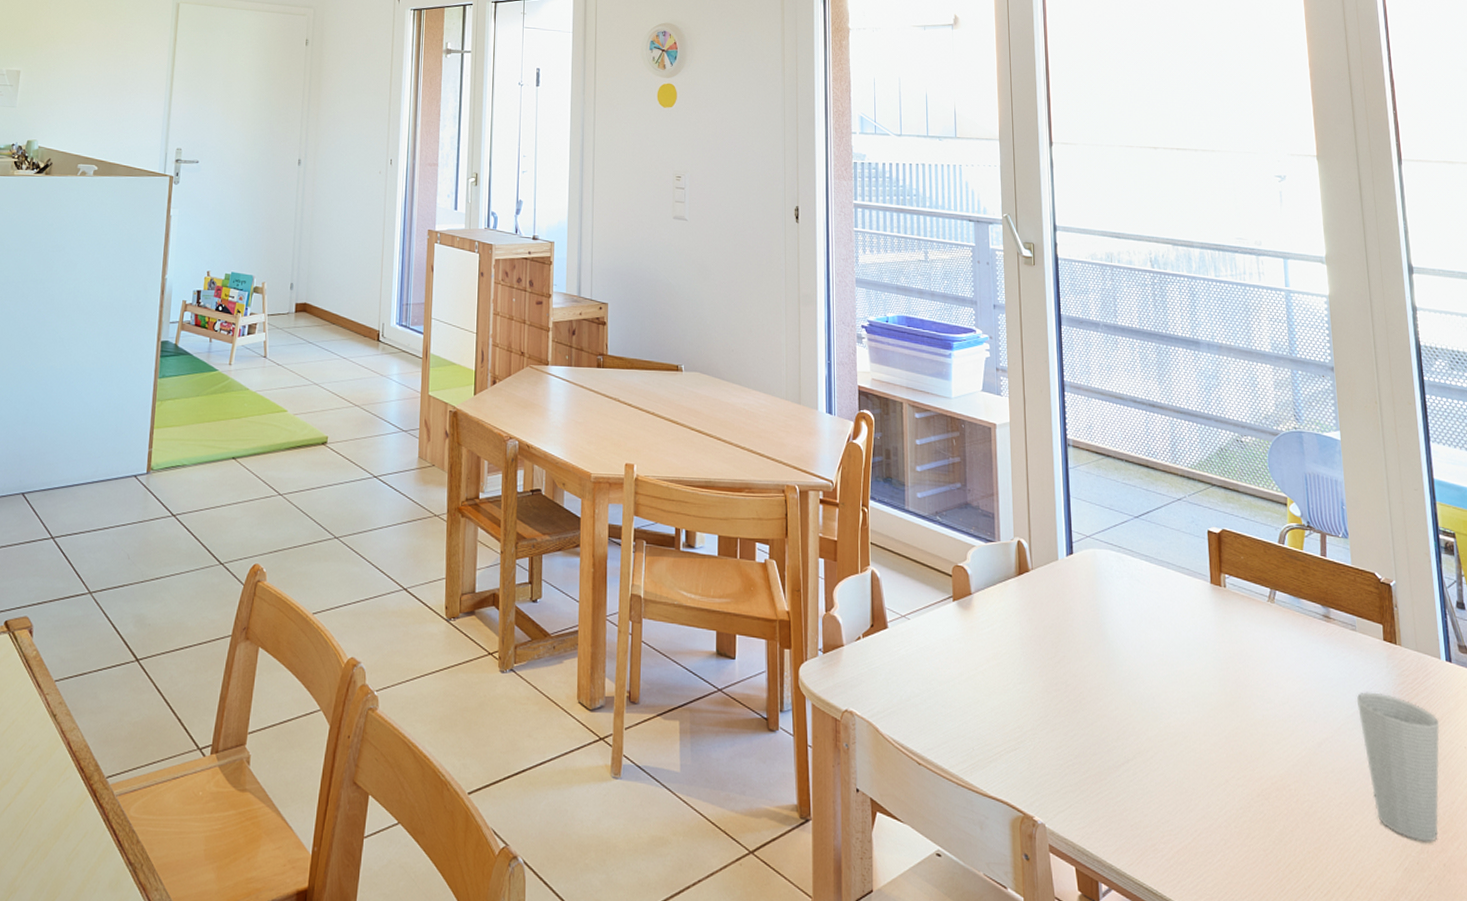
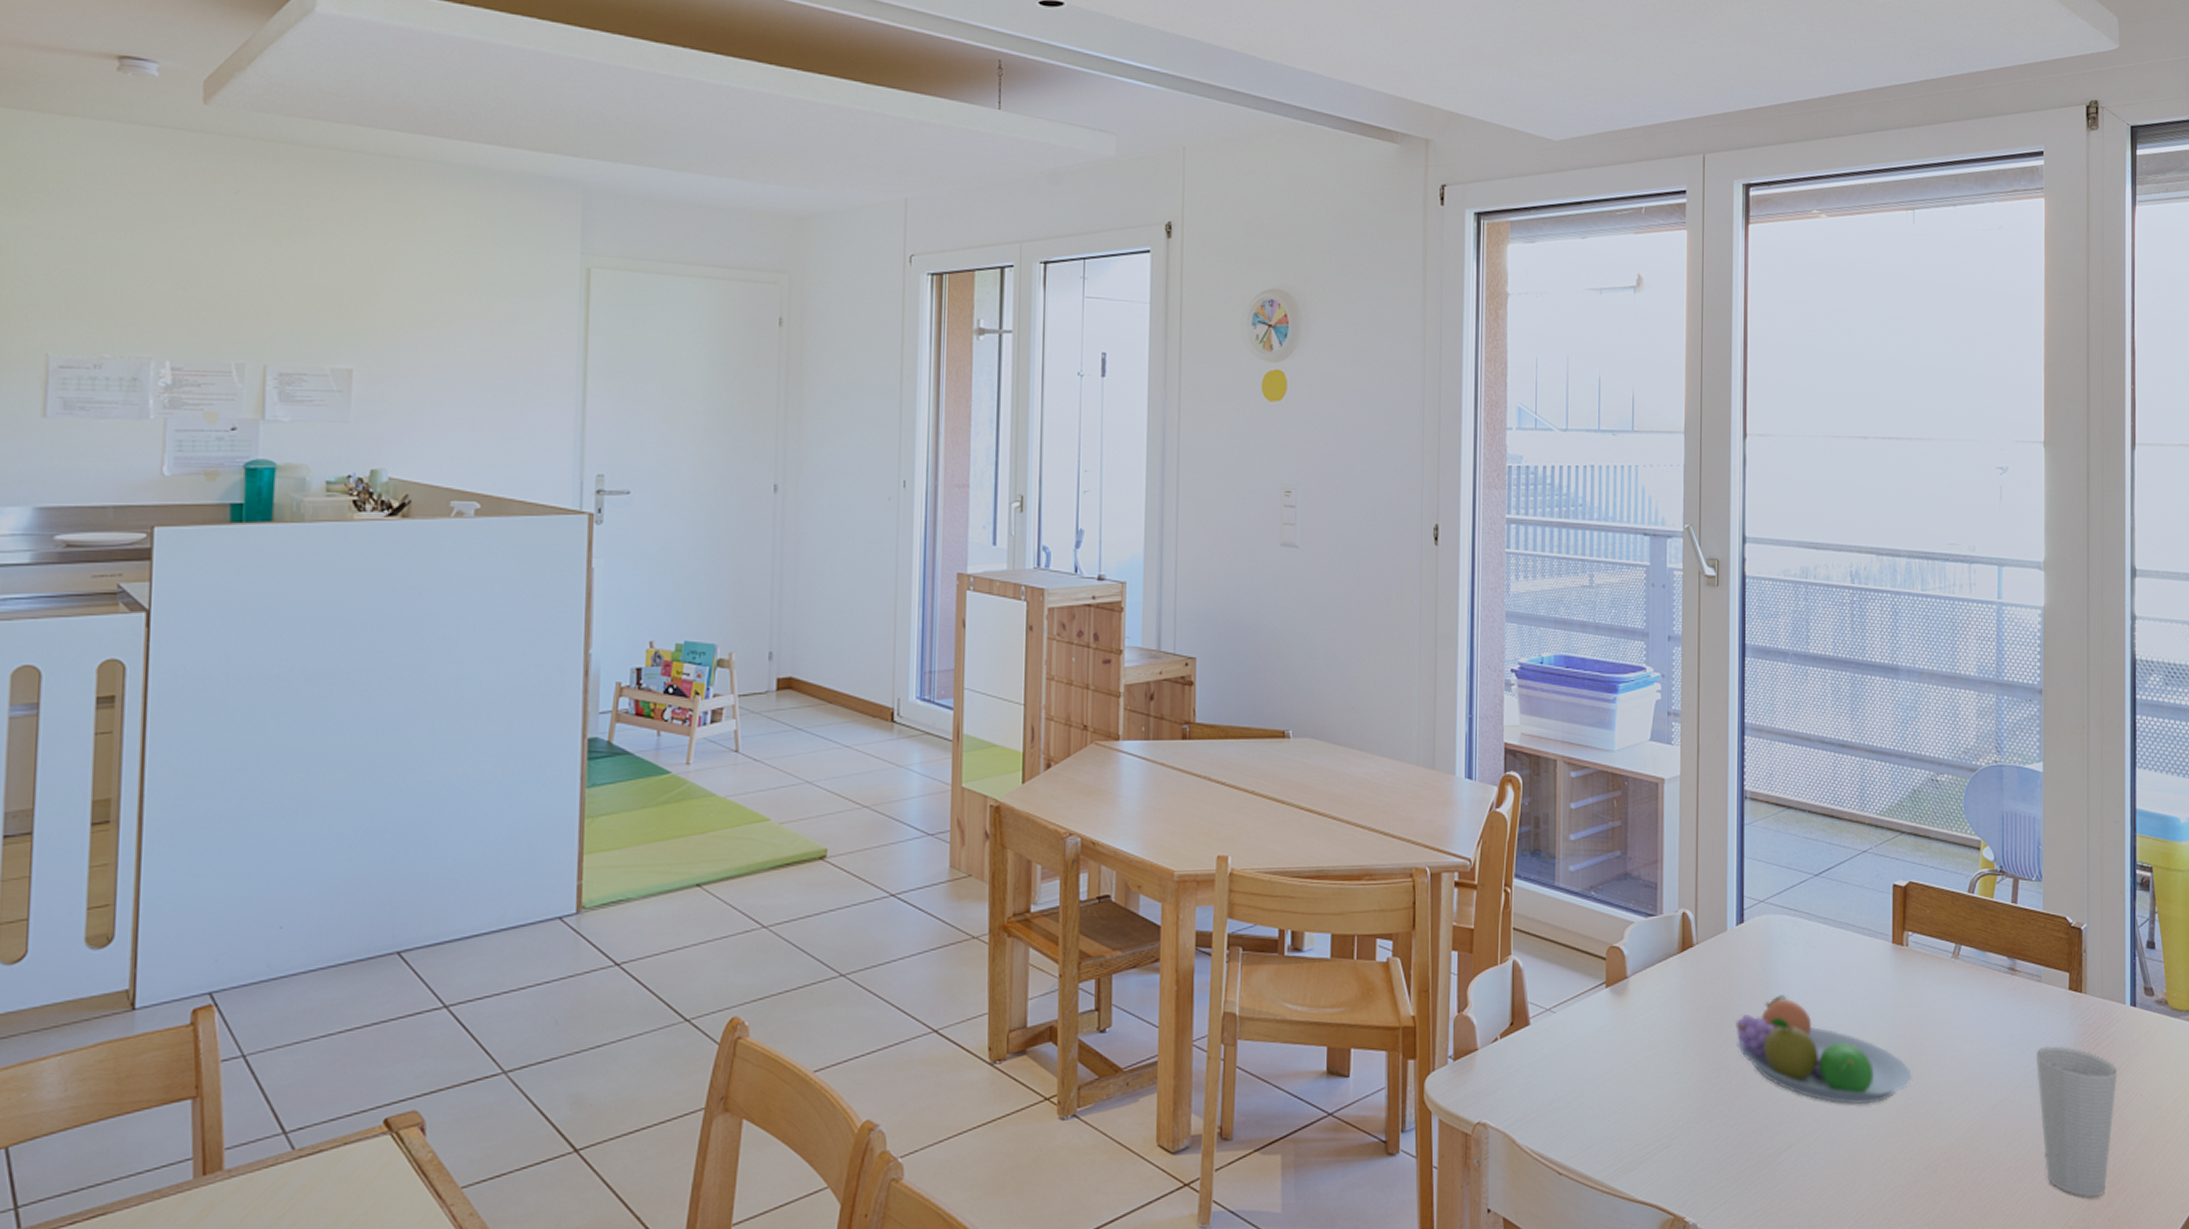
fruit bowl: none [1071,622,1238,730] -> present [1736,995,1912,1104]

